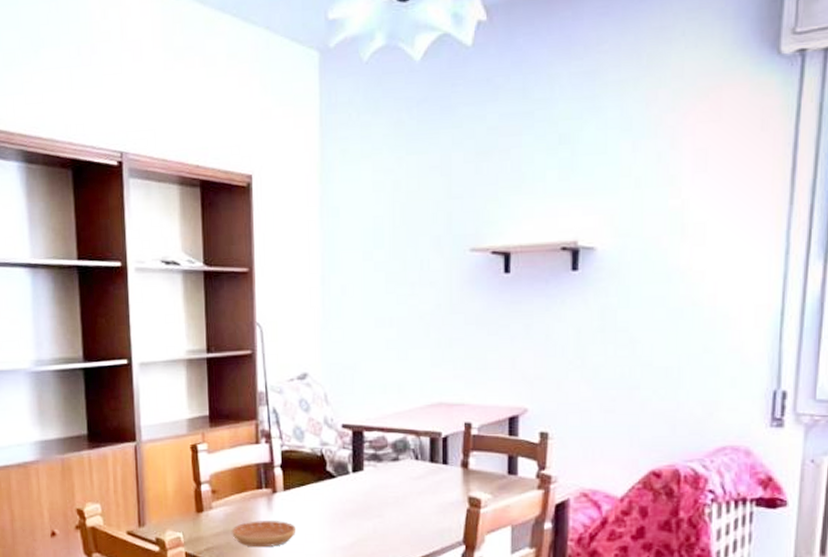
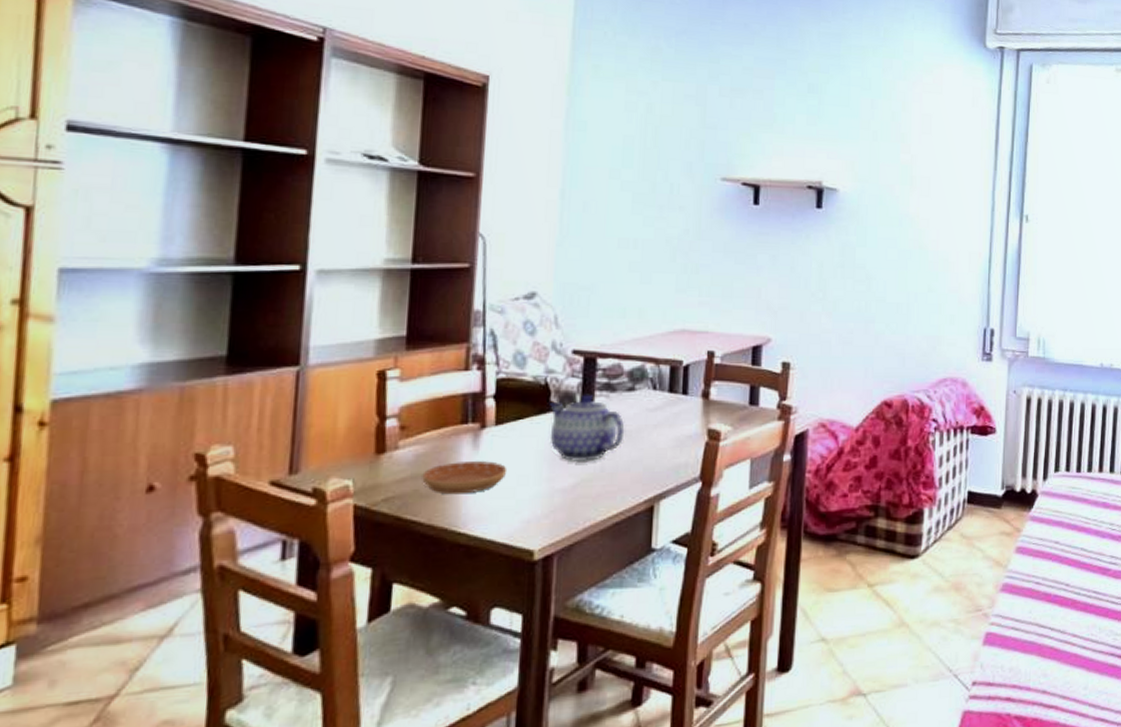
teapot: none [326,463,392,523] -> present [550,394,625,461]

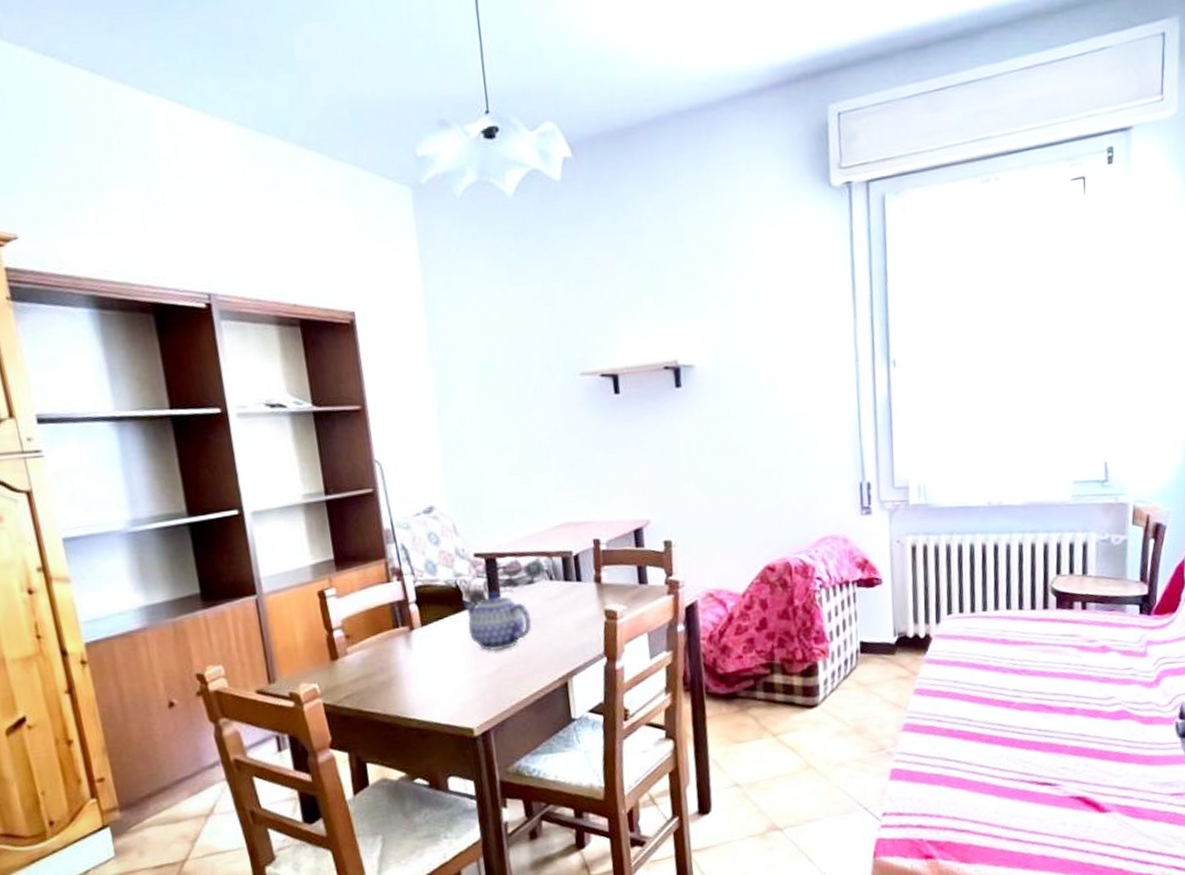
saucer: present [422,461,506,495] -> none [371,657,438,688]

